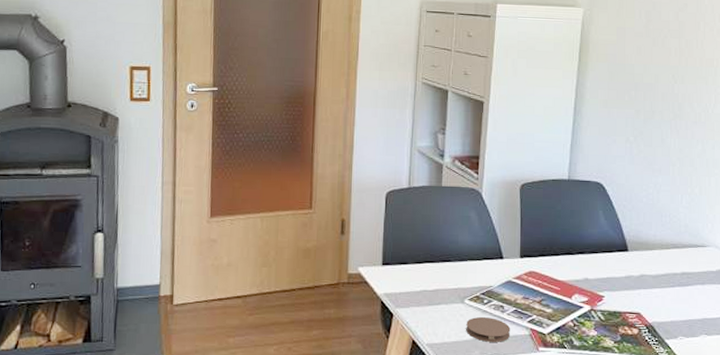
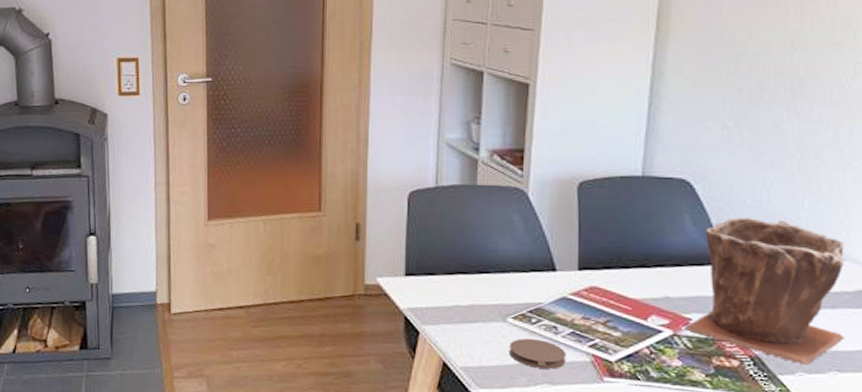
plant pot: none [599,213,711,331] -> present [685,217,846,366]

